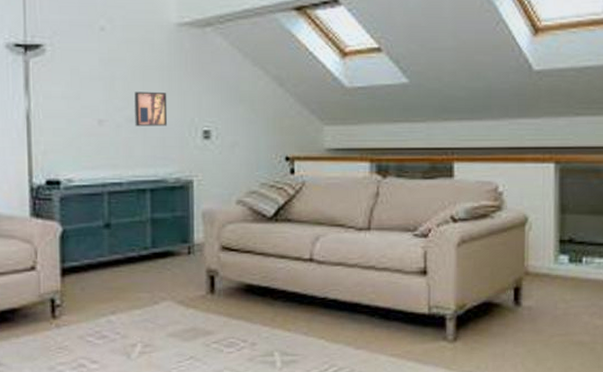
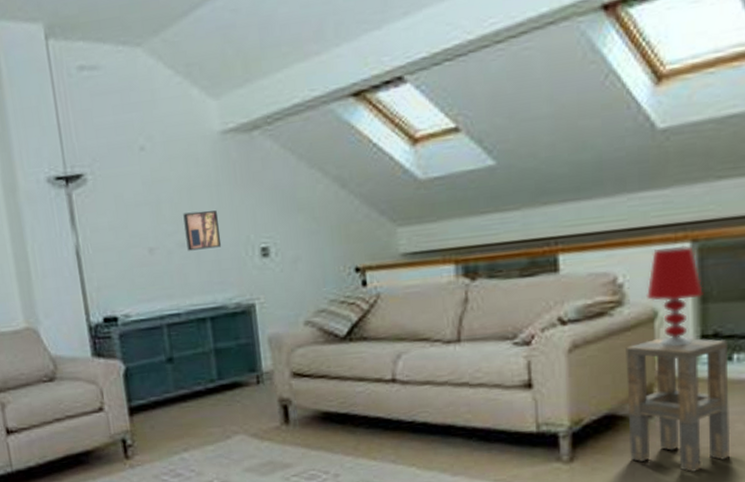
side table: none [501,239,580,354] -> present [626,337,731,472]
table lamp: none [520,165,562,247] -> present [647,245,703,346]

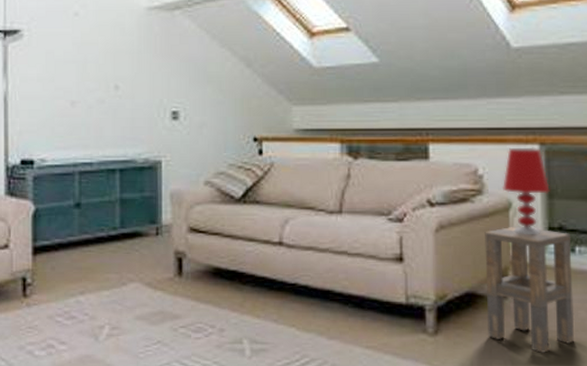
wall art: present [183,210,222,251] -> none [106,73,137,107]

